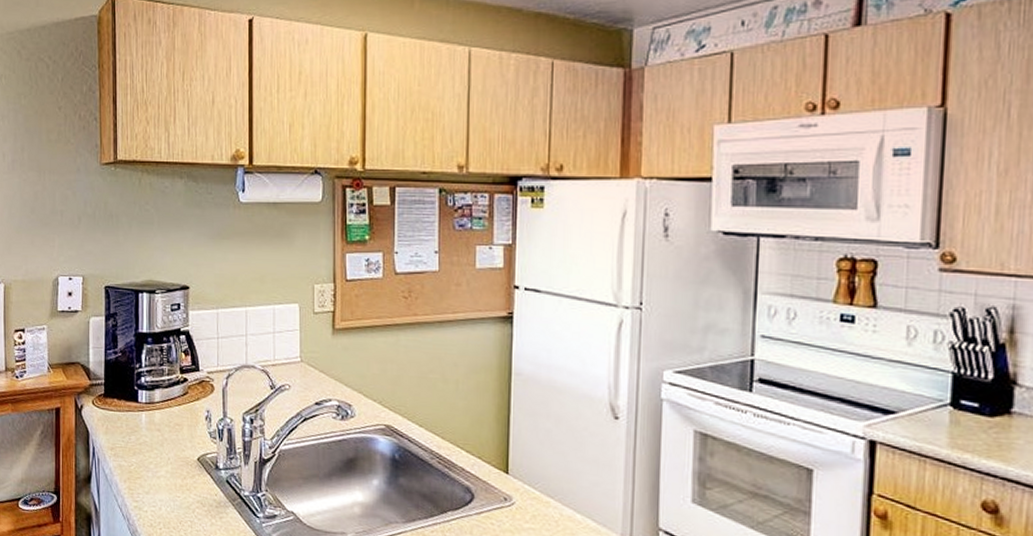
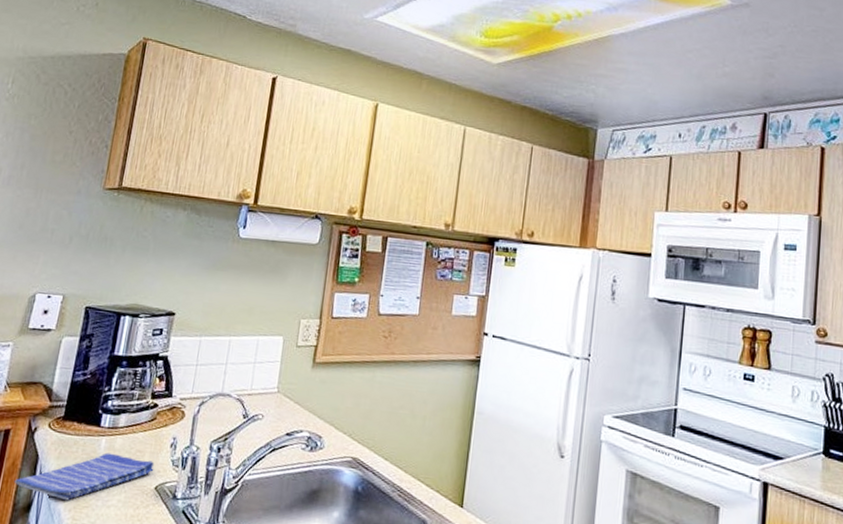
dish towel: none [72,427,194,473] -> present [14,452,155,501]

